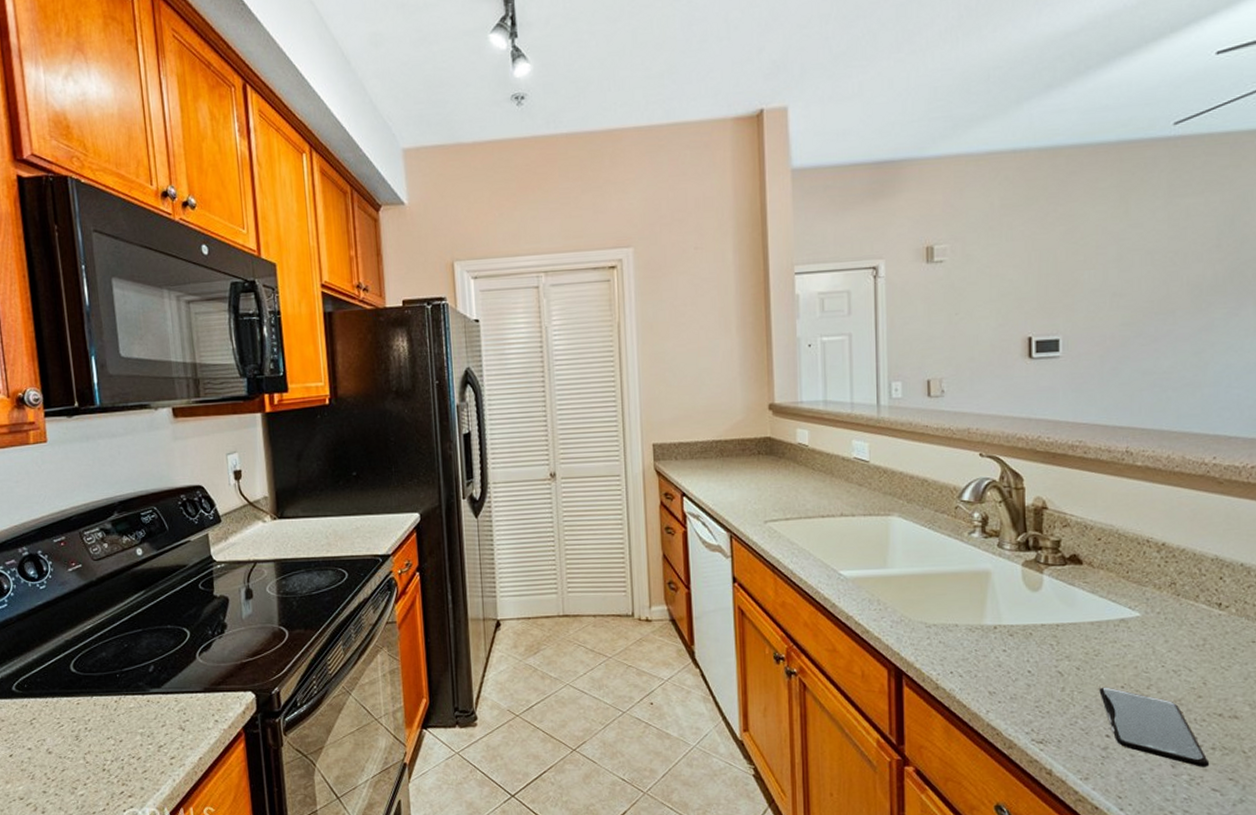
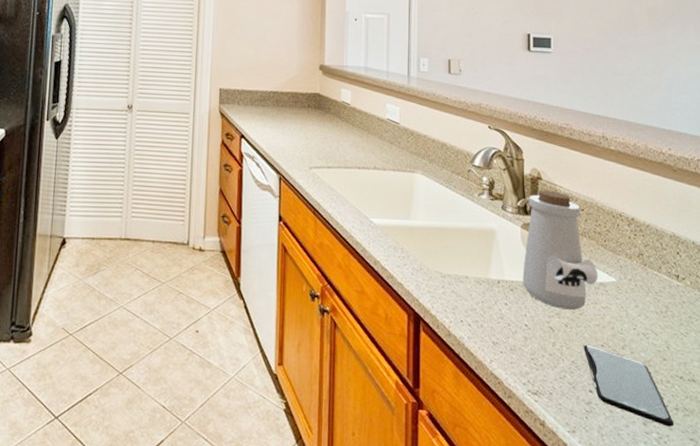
bottle: none [1024,520,1118,651] -> present [523,190,598,310]

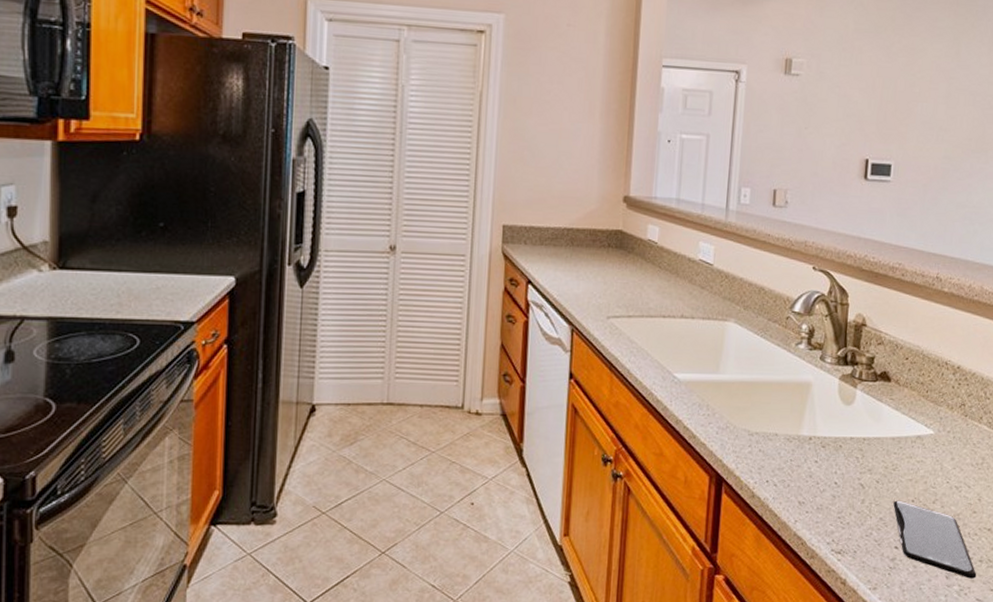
bottle: present [523,190,598,310] -> none [836,337,916,465]

